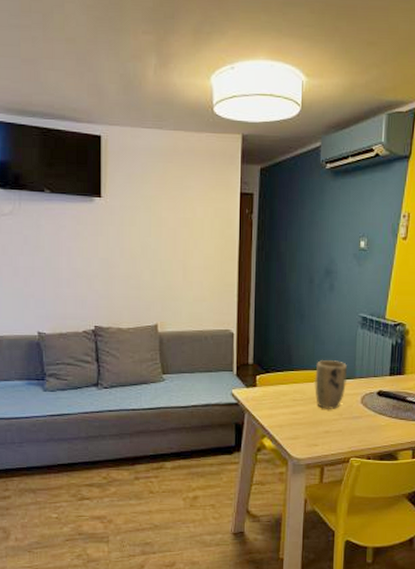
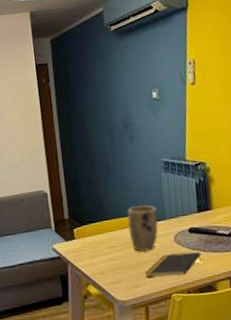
notepad: none [326,416,387,439] -> present [145,252,201,277]

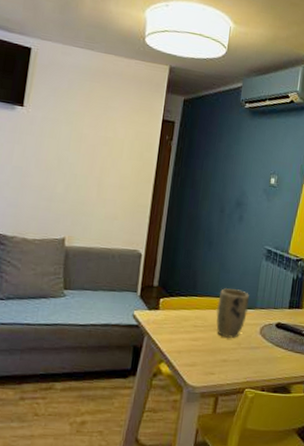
notepad: present [145,252,201,277] -> none [223,345,283,370]

